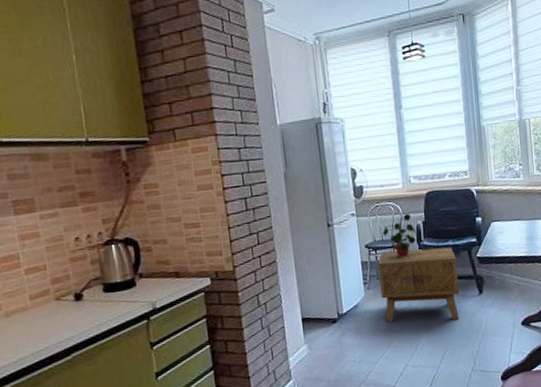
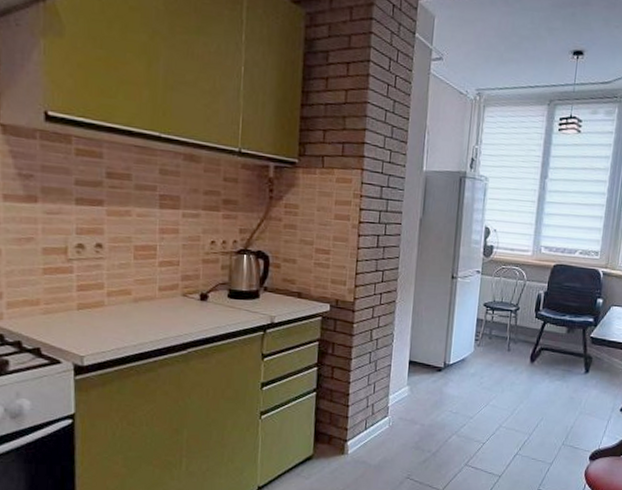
side table: present [378,247,459,322] -> none [489,314,570,393]
potted plant: present [382,213,421,257] -> none [503,281,538,322]

